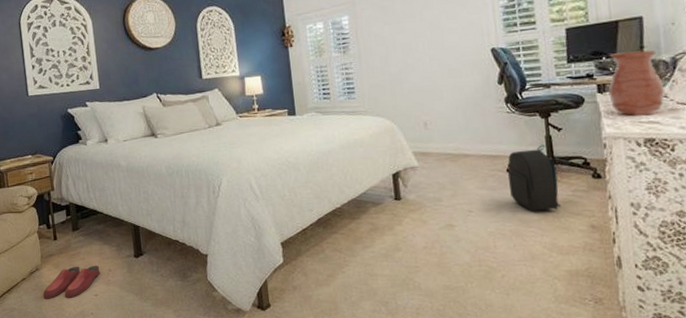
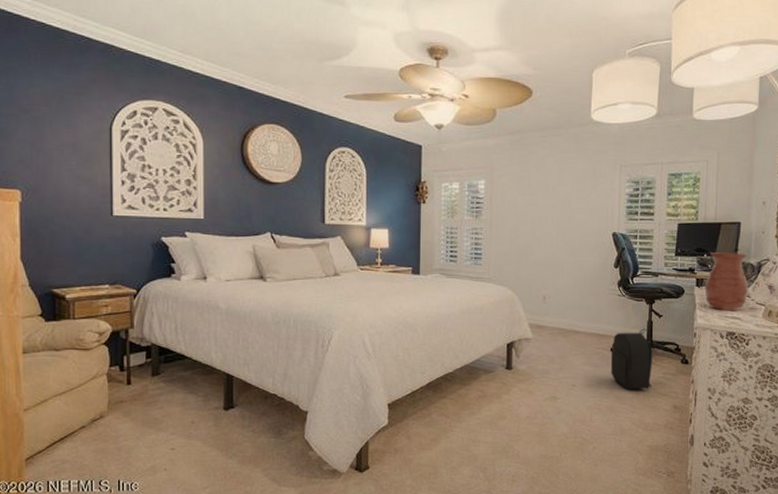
slippers: present [43,266,100,299] -> none [106,415,181,451]

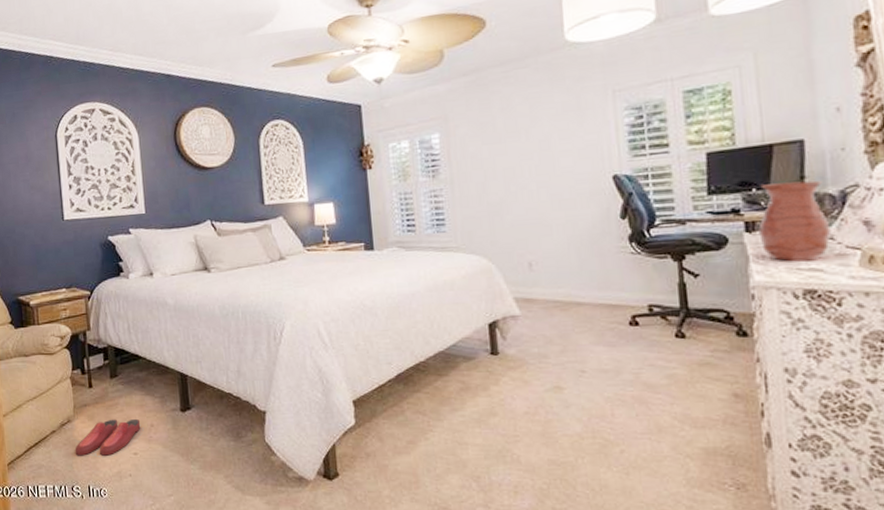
slippers: none [106,415,181,451] -> present [75,419,141,456]
backpack: present [610,328,653,389] -> none [629,293,697,374]

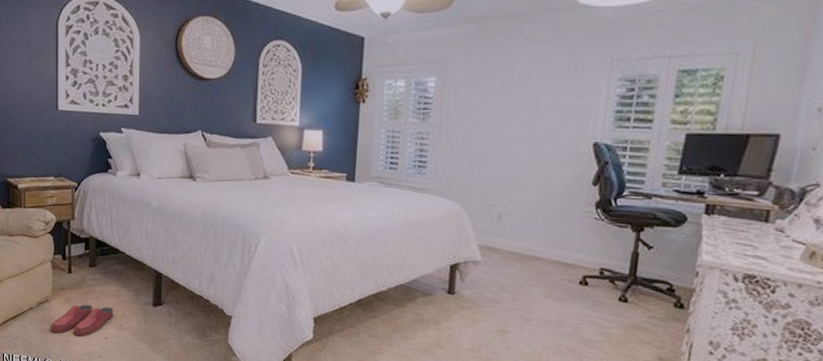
vase: present [758,180,832,262] -> none [716,172,788,249]

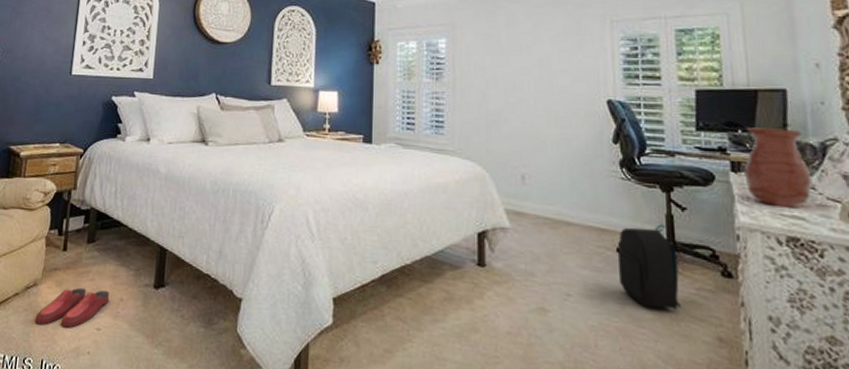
backpack: none [577,261,636,334] -> present [617,224,682,310]
vase: none [716,172,788,249] -> present [743,127,813,208]

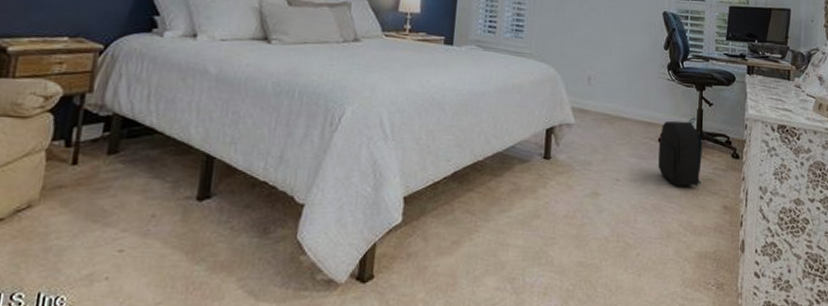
slippers: present [34,287,110,328] -> none [28,206,138,253]
vase: present [743,127,813,208] -> none [755,38,800,103]

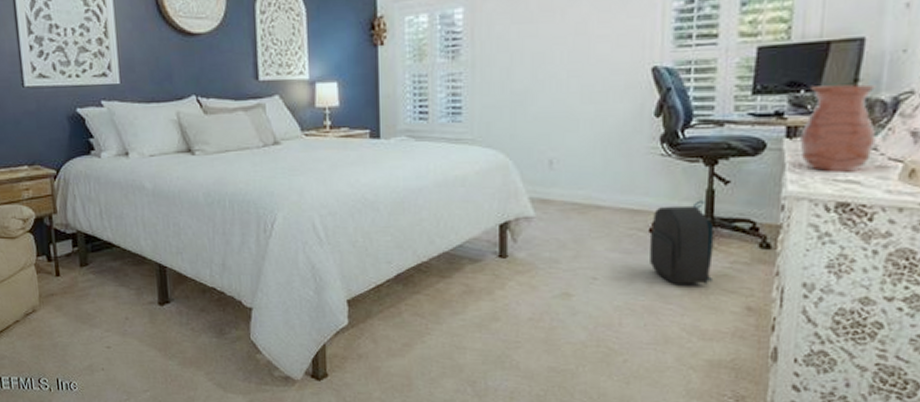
vase: none [755,38,800,103] -> present [799,84,877,172]

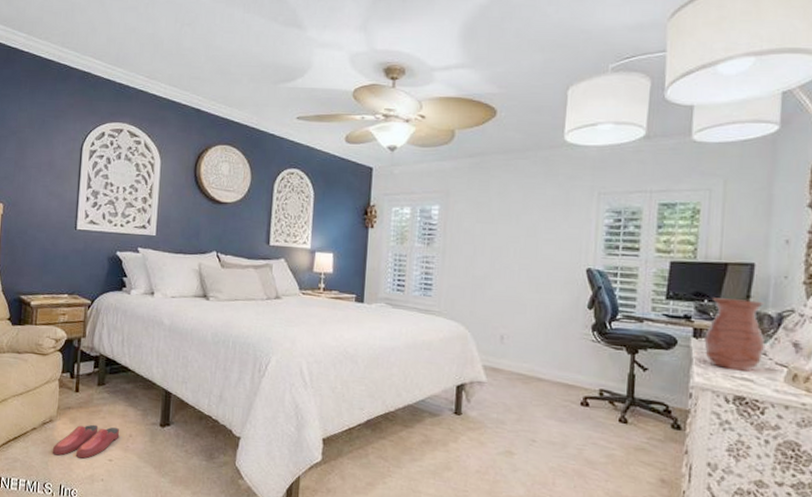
slippers: none [41,310,115,348] -> present [52,424,120,459]
backpack: present [649,200,715,284] -> none [580,382,635,455]

